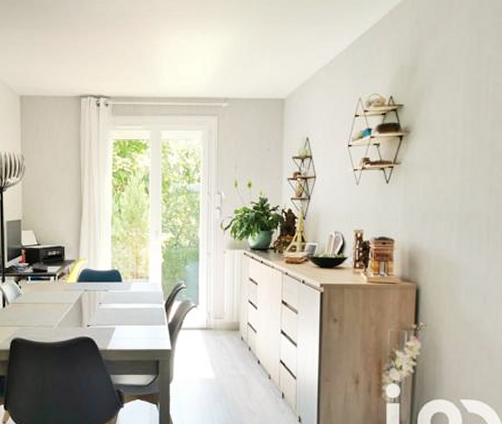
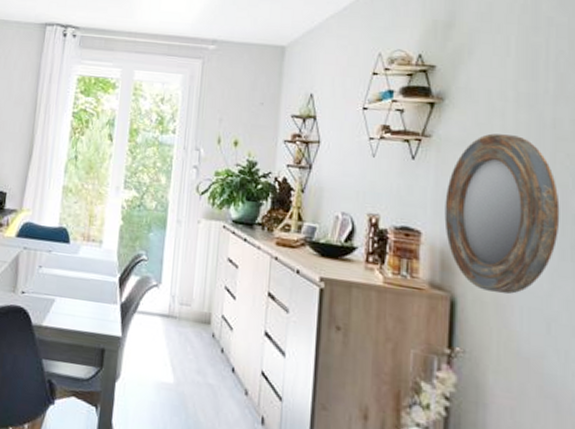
home mirror: none [411,156,494,279] -> present [444,133,560,295]

